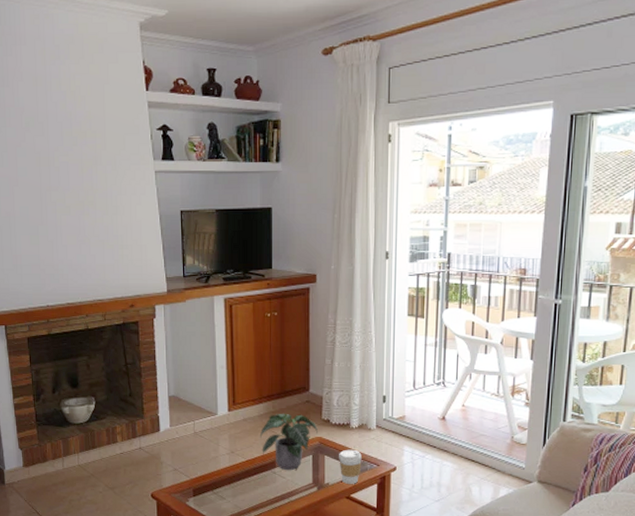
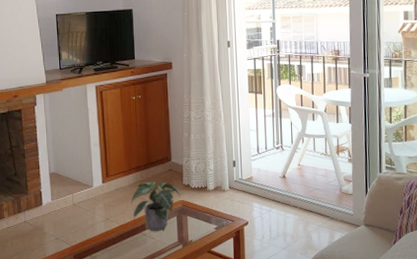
coffee cup: present [339,449,362,484] -> none [199,209,219,240]

